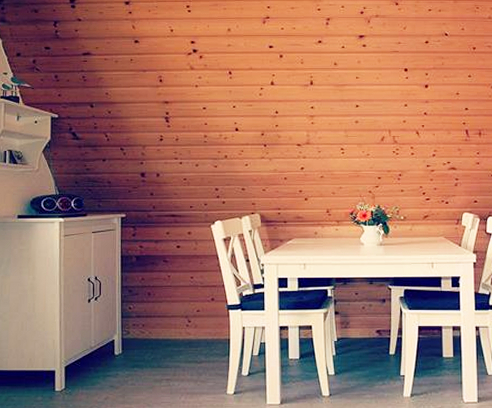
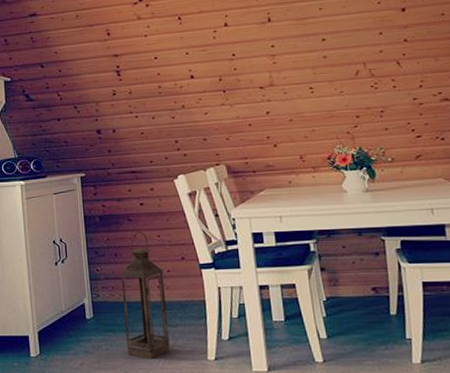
lantern: none [152,272,194,394] -> present [120,231,170,360]

